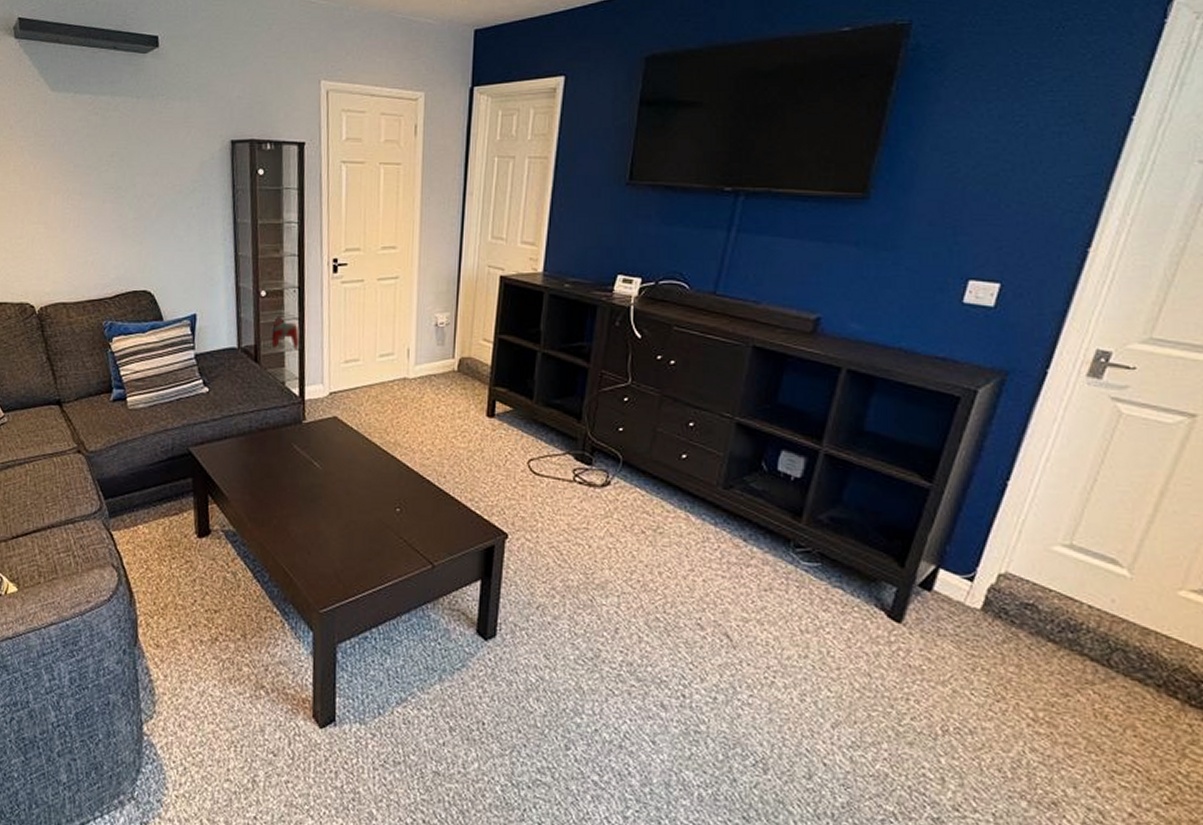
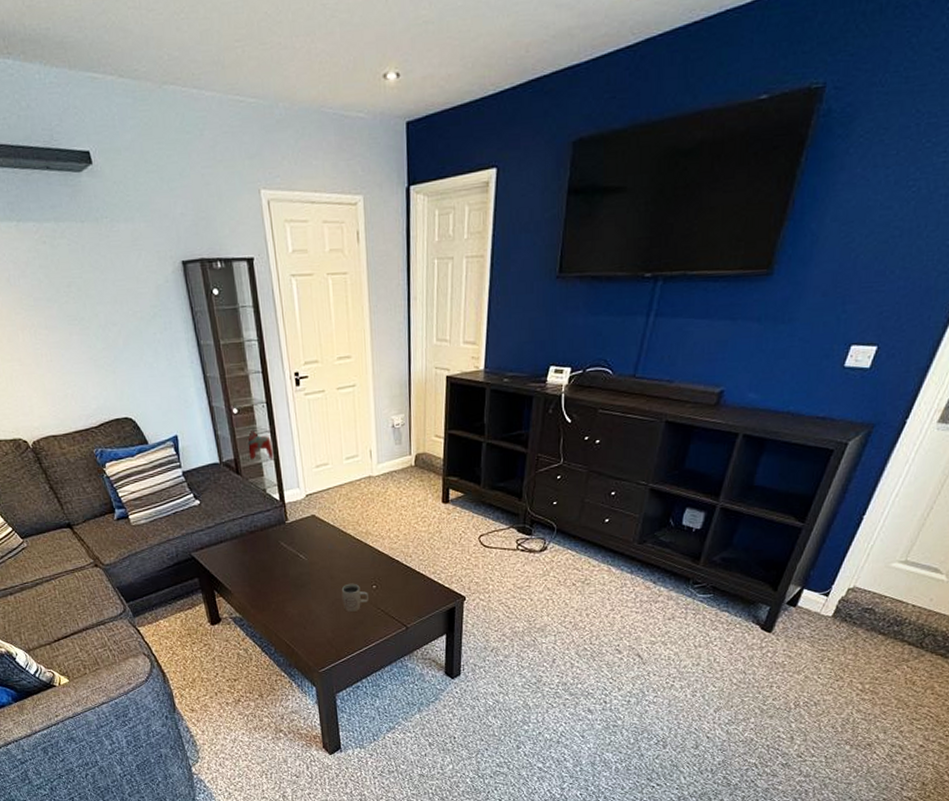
mug: none [357,502,391,539] -> present [341,583,370,612]

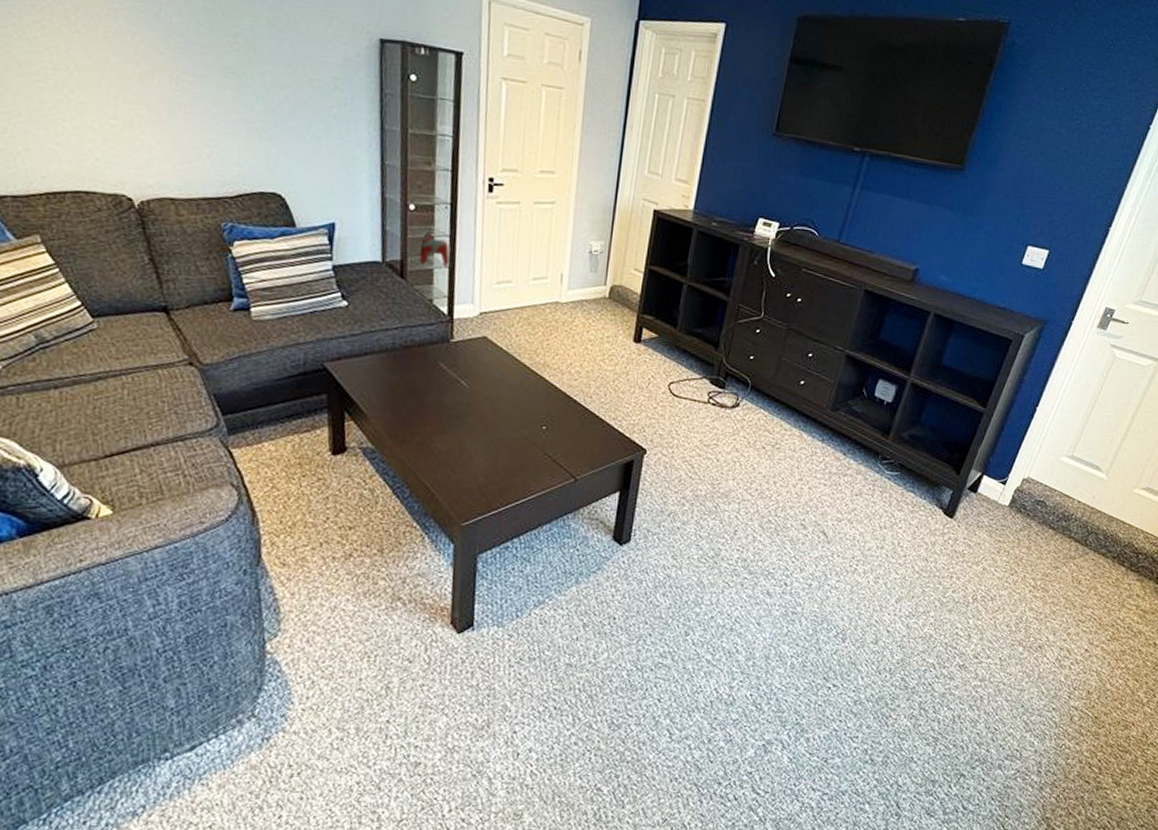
mug: present [341,583,370,612] -> none [503,420,537,455]

